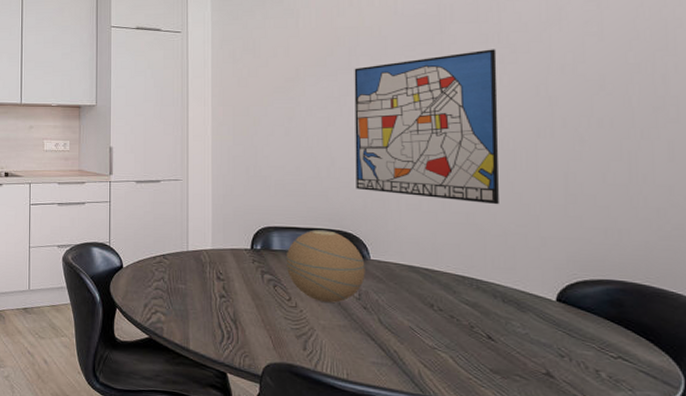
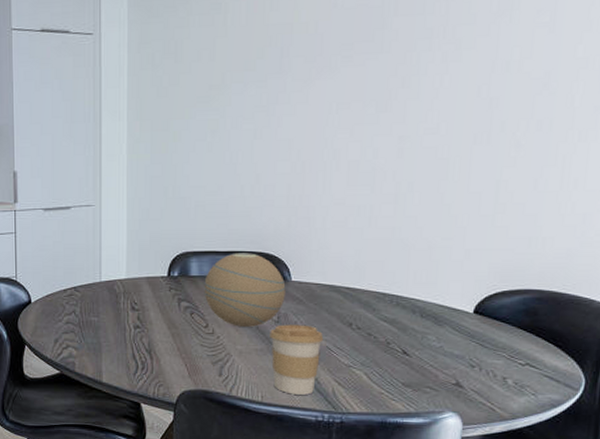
coffee cup: none [352,302,406,375] -> present [270,324,324,395]
wall art: present [354,49,499,205] -> none [280,45,441,218]

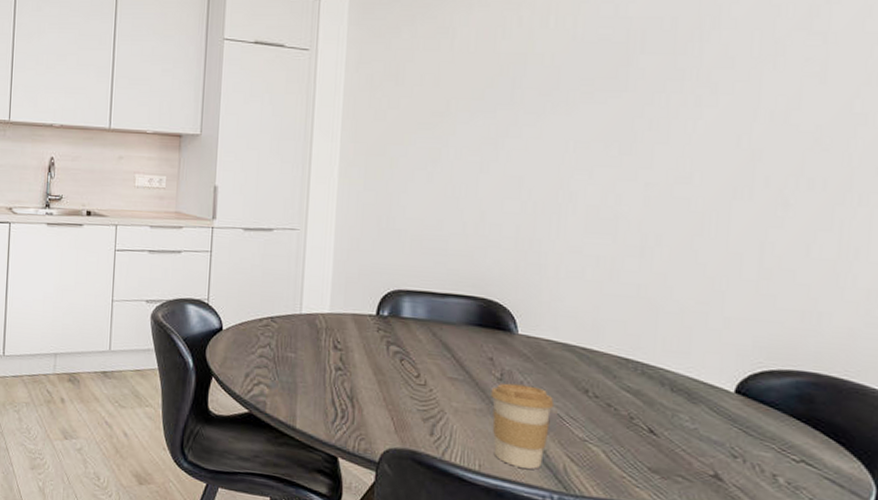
decorative orb: present [204,253,286,327] -> none [416,296,511,383]

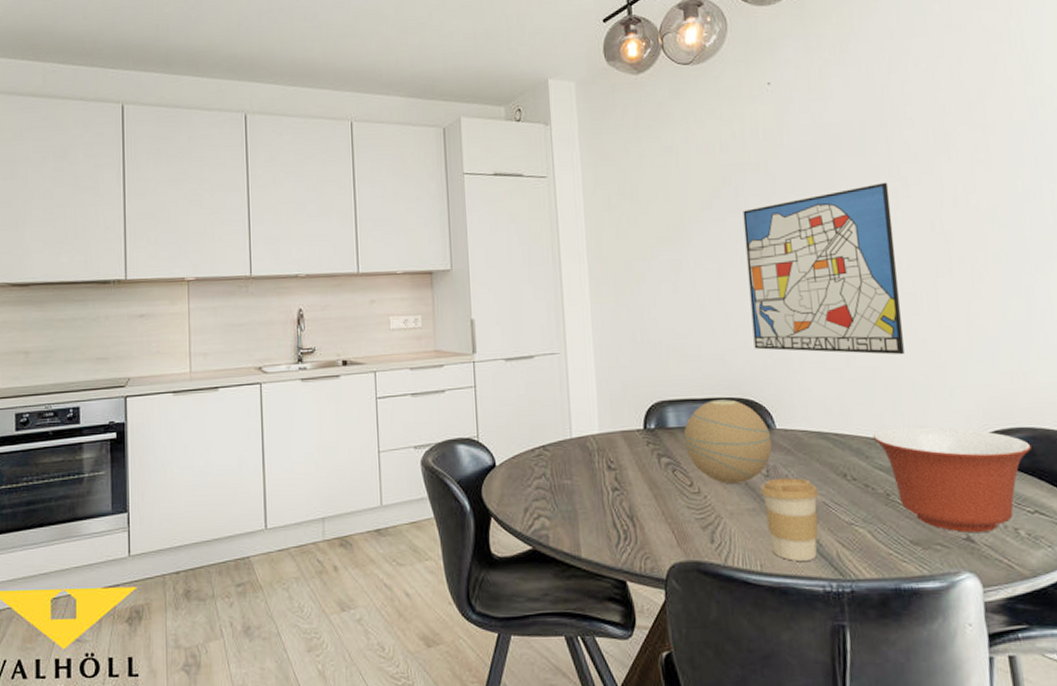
decorative orb: none [416,296,511,383] -> present [683,399,772,484]
wall art: none [507,88,693,277] -> present [743,182,904,355]
mixing bowl: none [625,350,811,473] -> present [872,426,1031,532]

